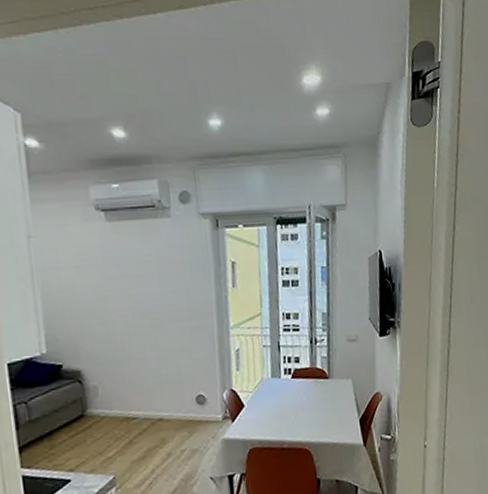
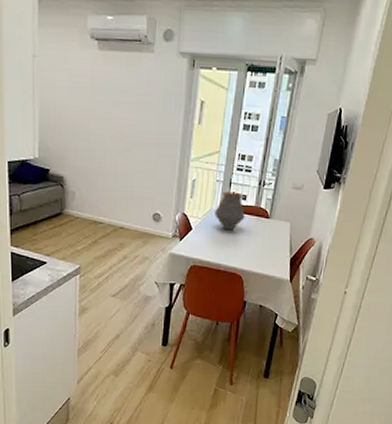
vase: none [267,355,302,401] -> present [215,191,245,231]

